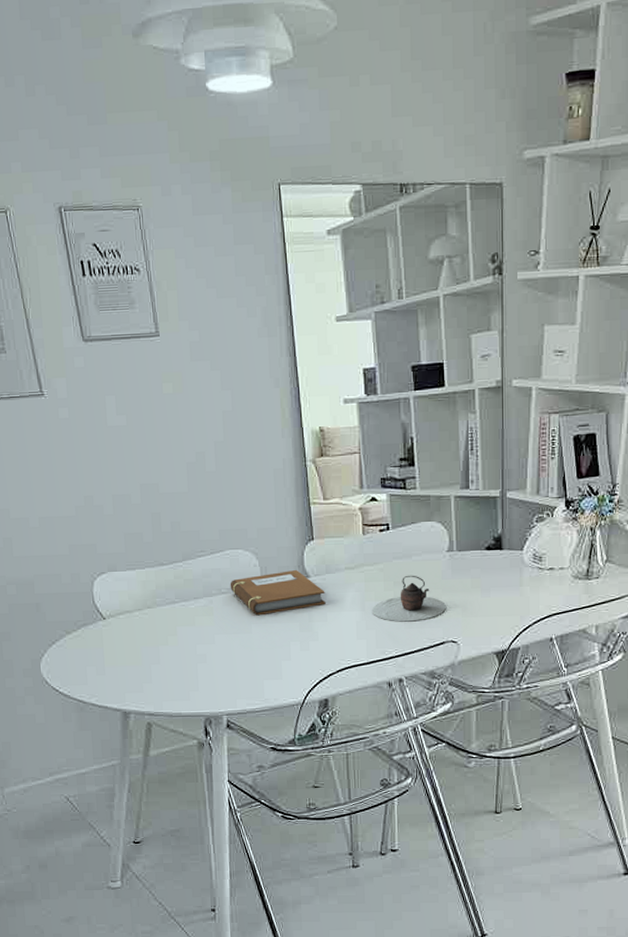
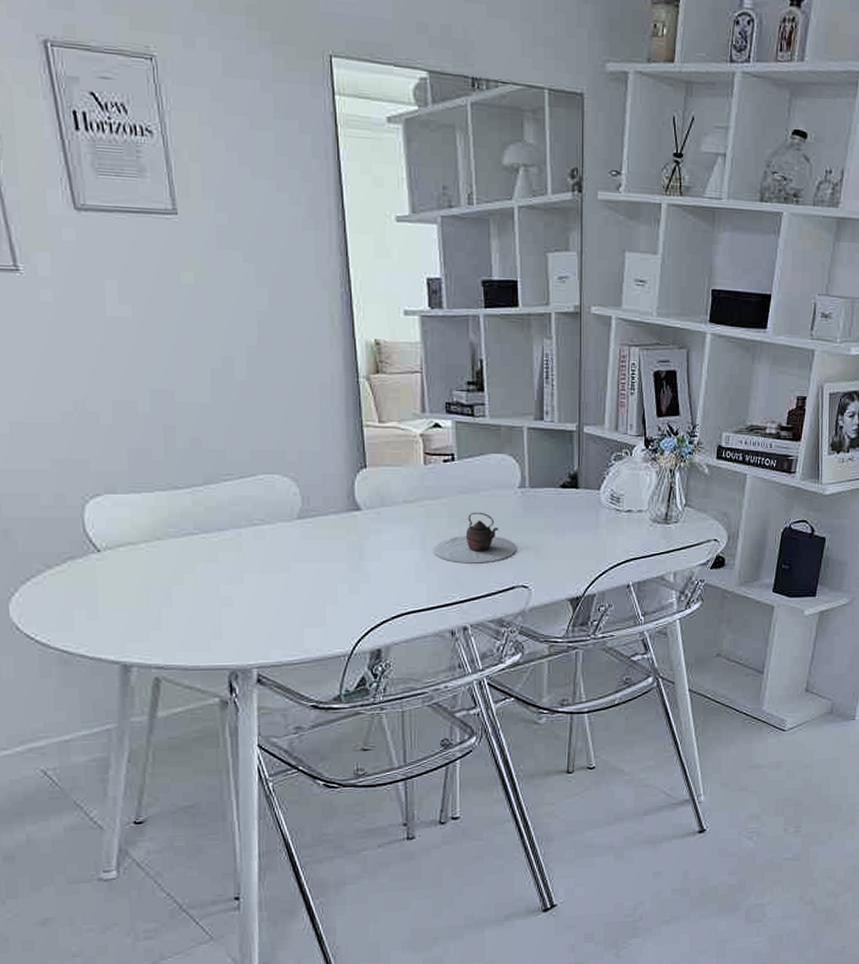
notebook: present [230,569,326,616] -> none [263,500,380,552]

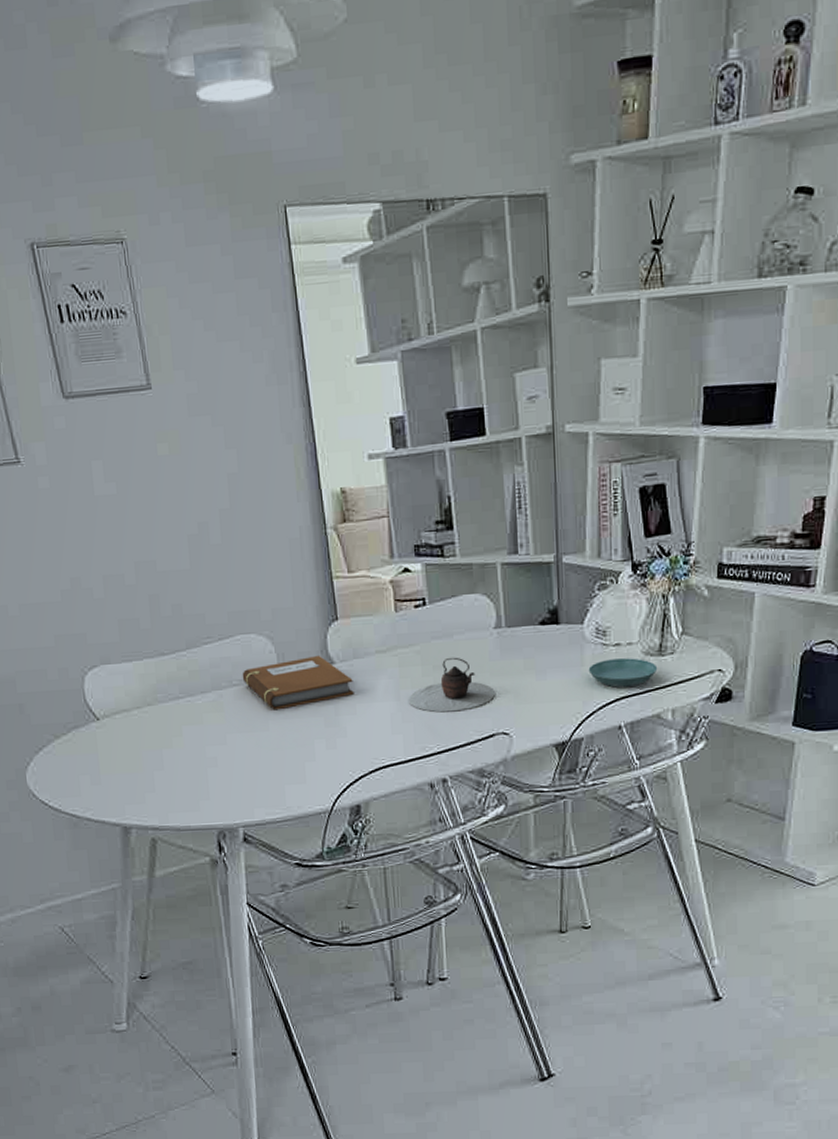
notebook: none [263,500,380,552] -> present [242,655,354,710]
saucer: none [603,524,663,550] -> present [588,658,658,688]

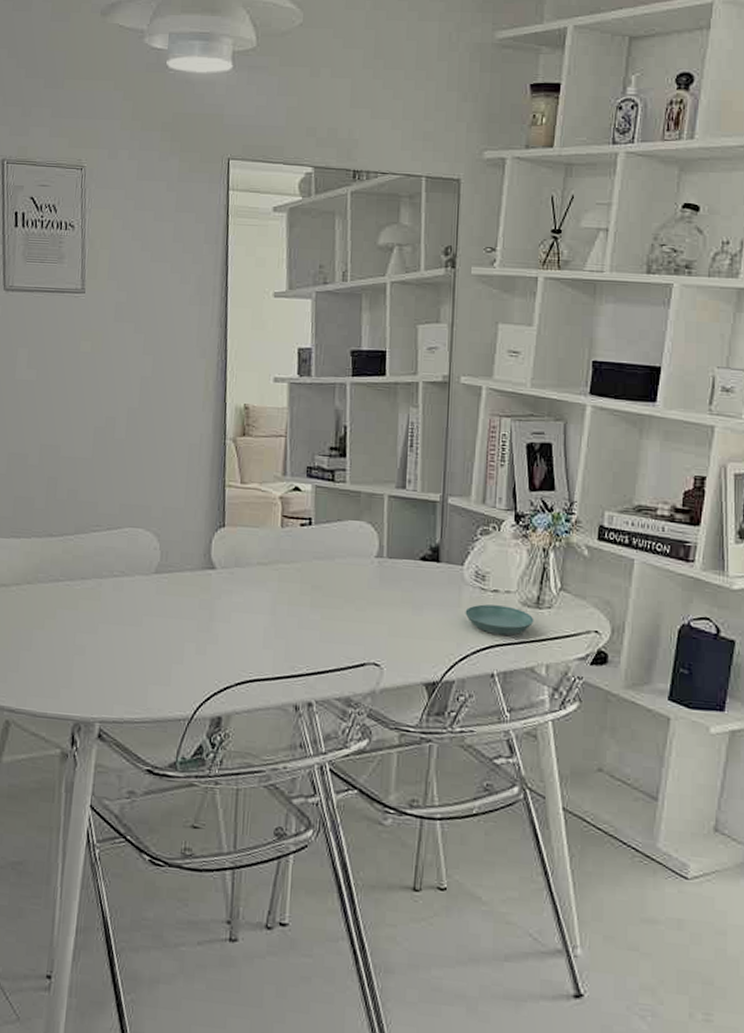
notebook: present [242,655,354,710] -> none [123,558,232,607]
teapot: present [409,657,495,713] -> none [284,579,370,635]

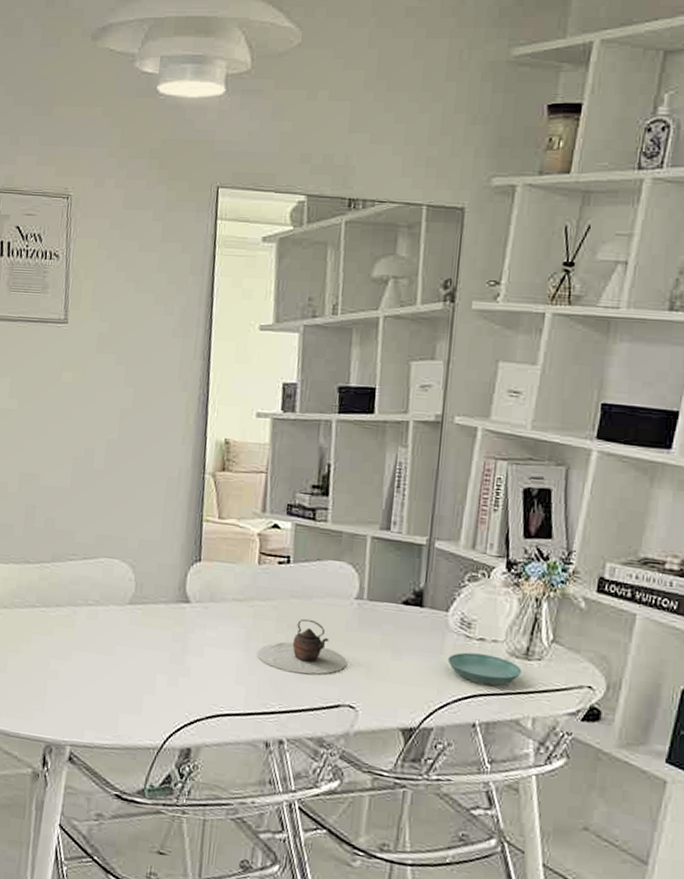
teapot: none [284,579,370,635] -> present [258,618,347,675]

